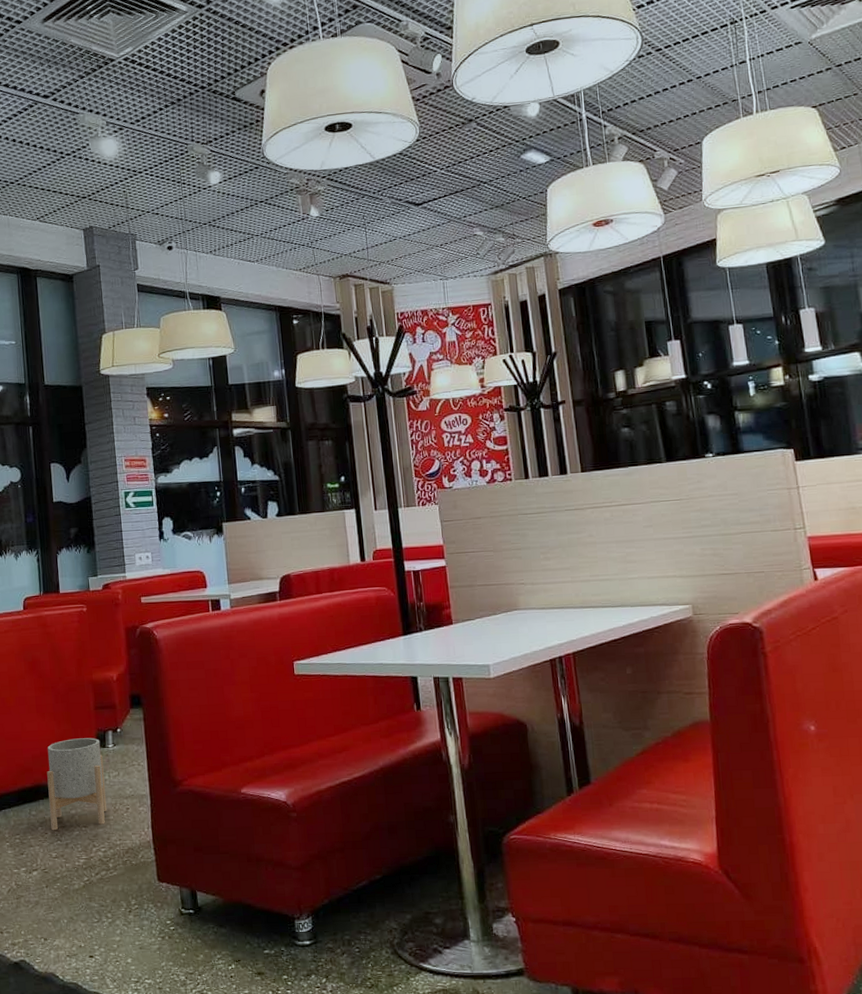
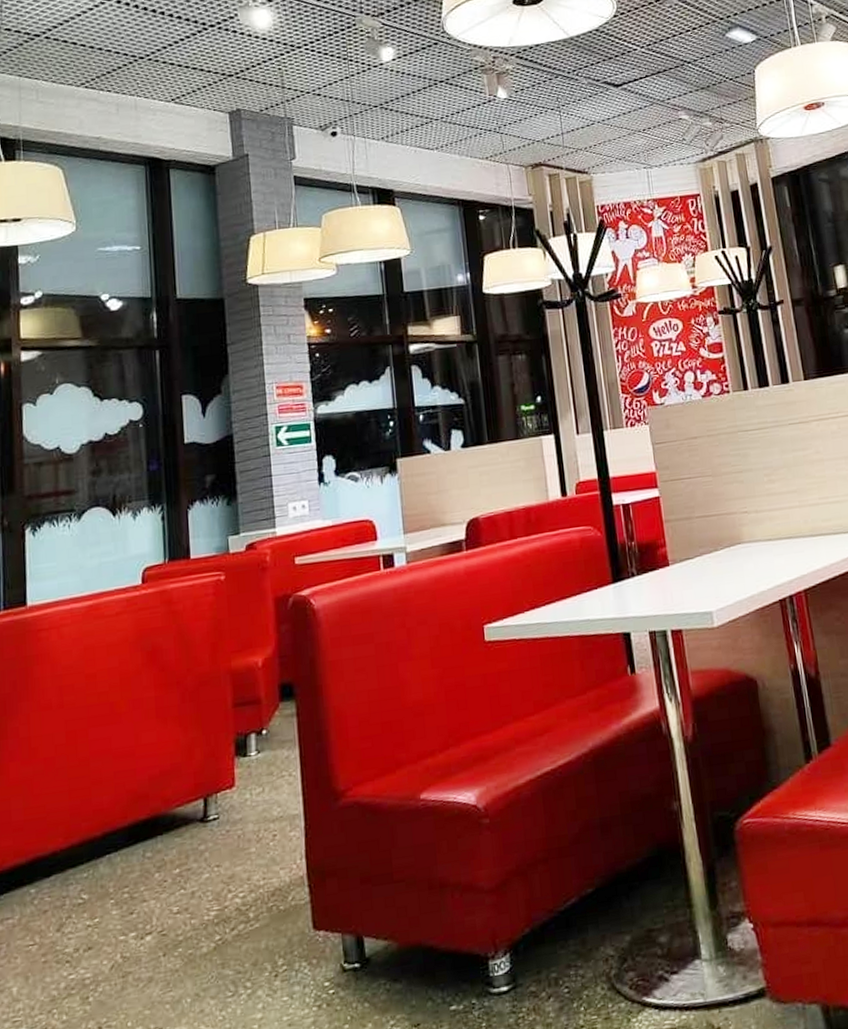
planter: present [47,738,107,831] -> none [168,745,248,877]

